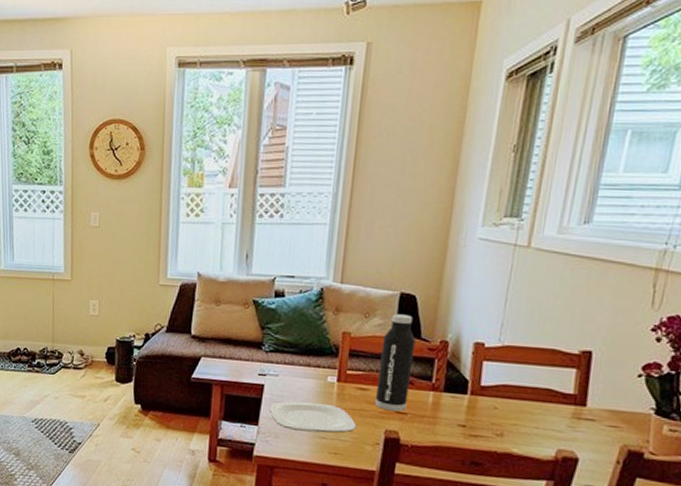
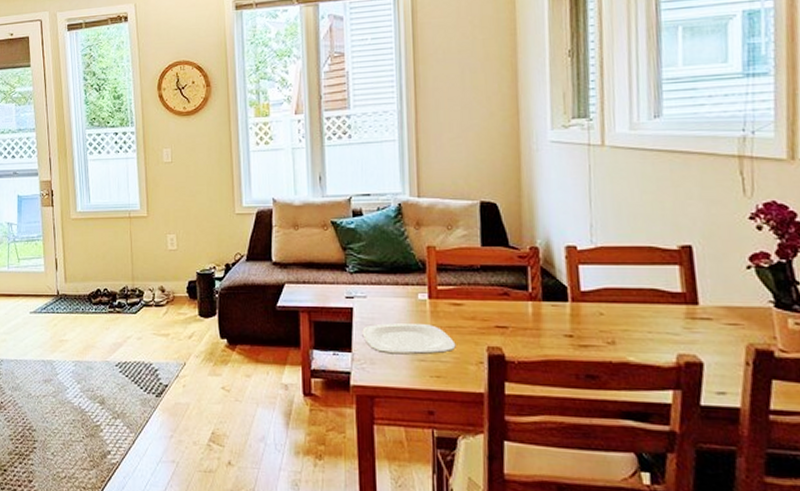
water bottle: present [374,314,416,412] -> none [469,223,506,326]

